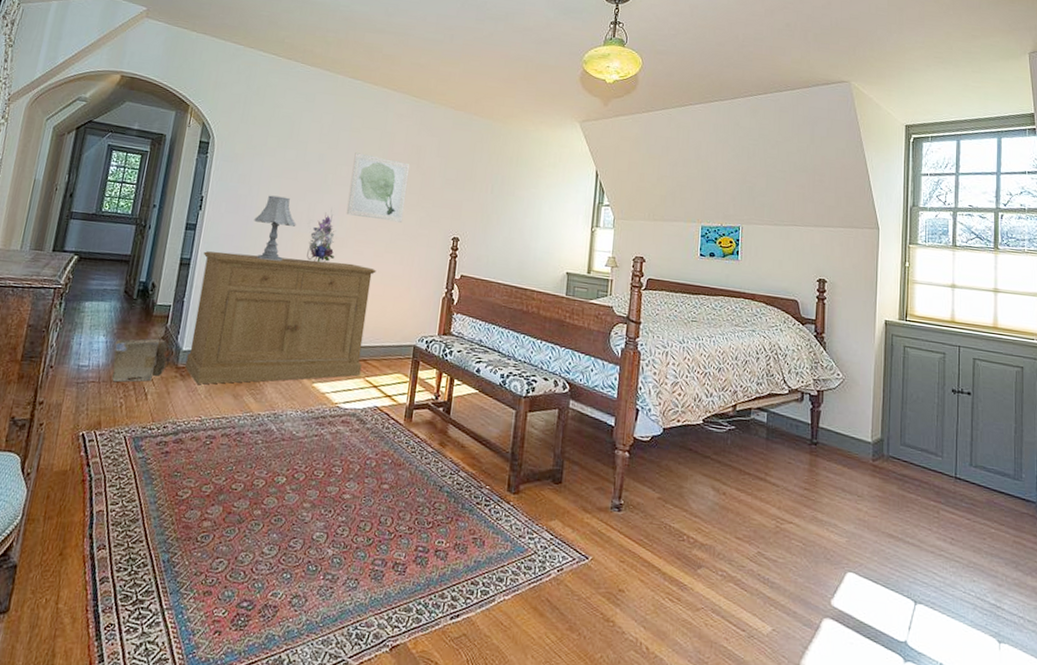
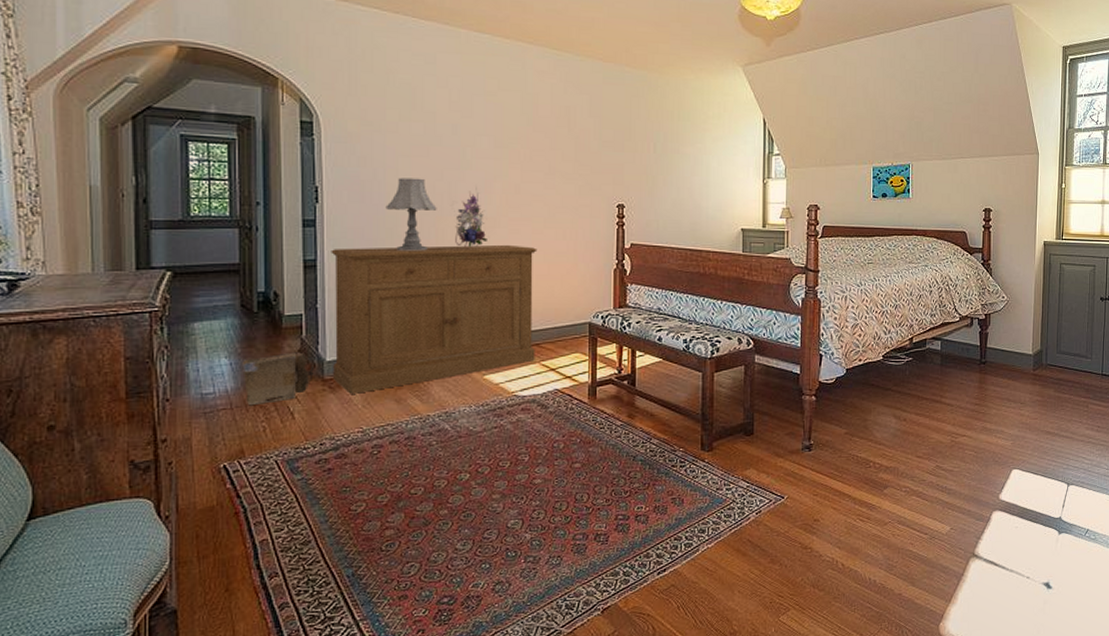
wall art: present [346,152,410,223] -> none [494,120,560,194]

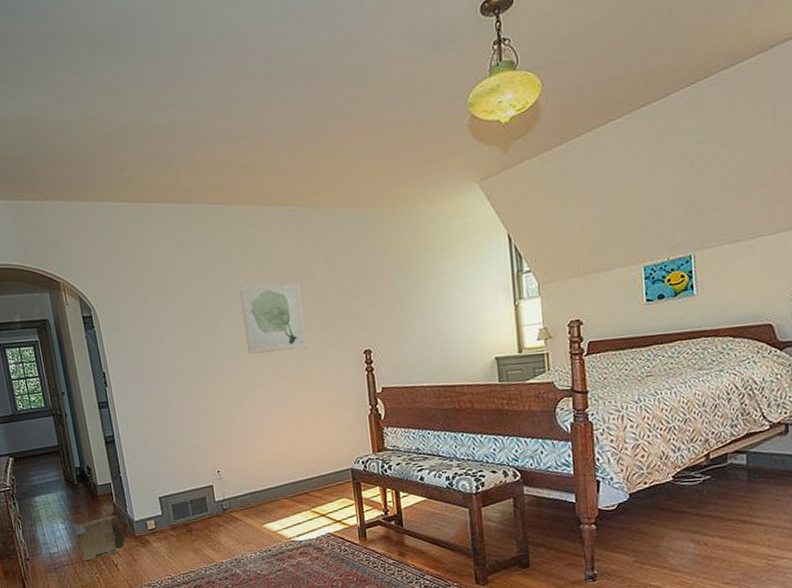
sideboard: present [331,244,537,394] -> none [123,402,306,547]
table lamp: present [385,178,437,251] -> none [160,351,202,420]
bouquet: present [454,188,487,247] -> none [217,354,249,410]
wall art: none [494,120,560,194] -> present [239,283,308,355]

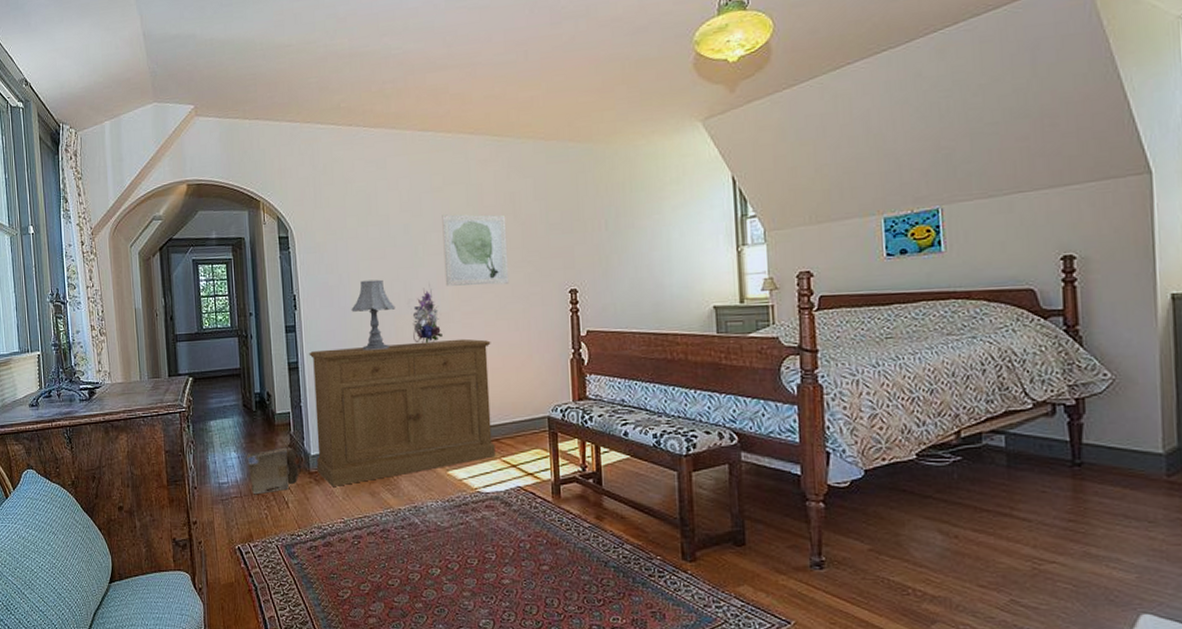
sideboard: none [123,402,306,547] -> present [309,338,496,486]
table lamp: none [160,351,202,420] -> present [351,279,396,350]
bouquet: none [217,354,249,410] -> present [411,285,443,344]

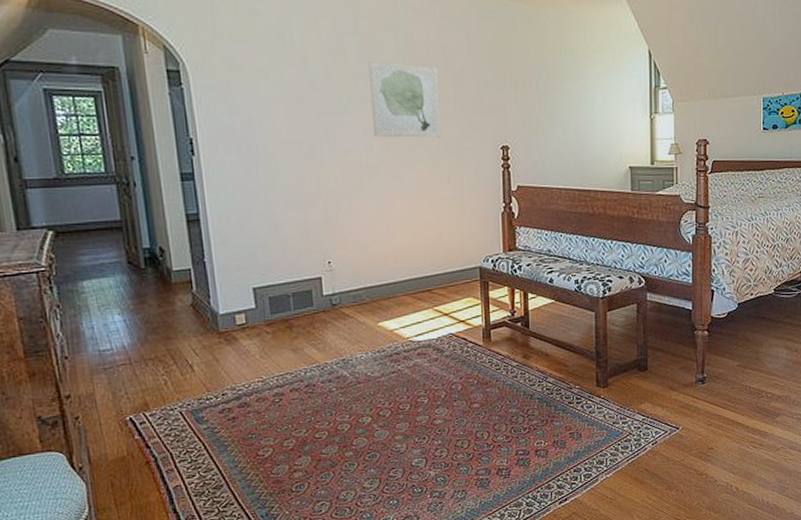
cardboard box: present [247,447,302,495] -> none [136,306,209,361]
sideboard: present [309,338,496,486] -> none [212,191,428,345]
table lamp: present [351,279,396,350] -> none [264,126,317,202]
bouquet: present [411,285,443,344] -> none [334,134,371,195]

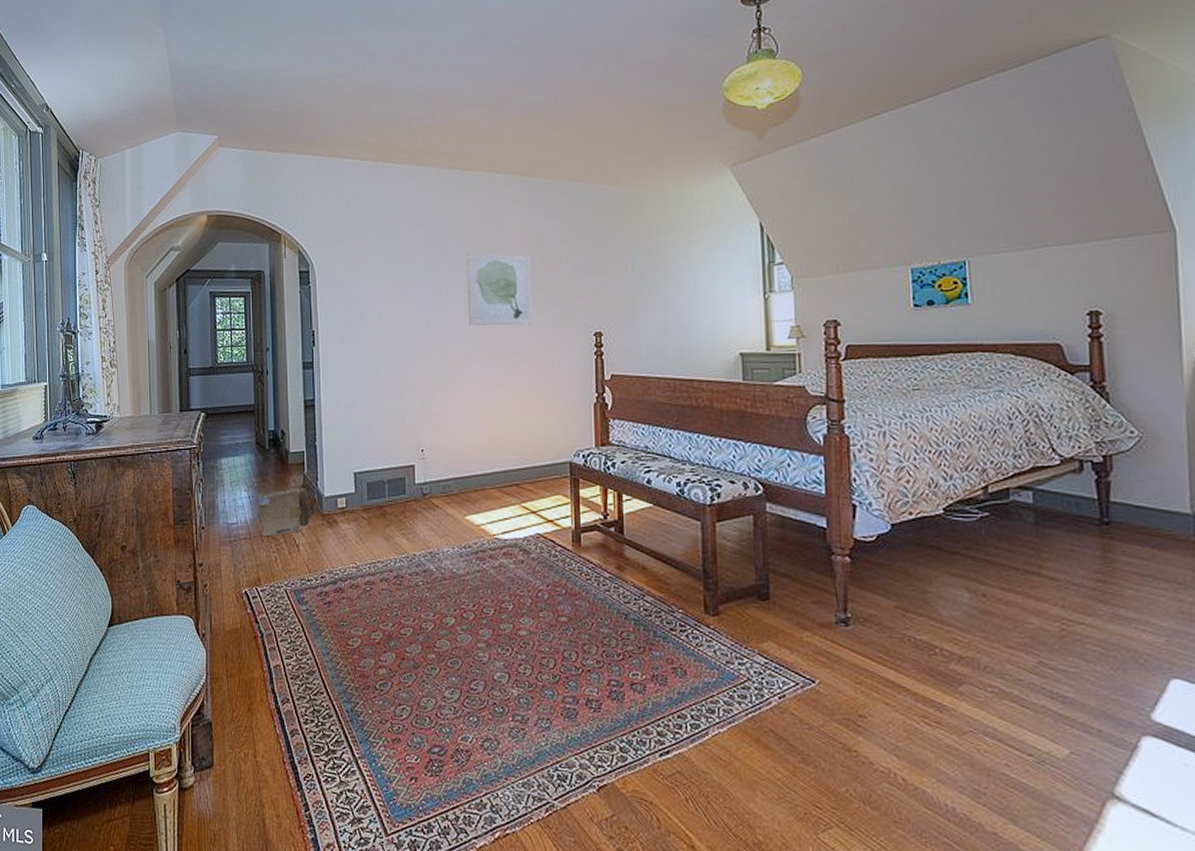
cardboard box: none [136,306,209,361] -> present [258,487,315,537]

